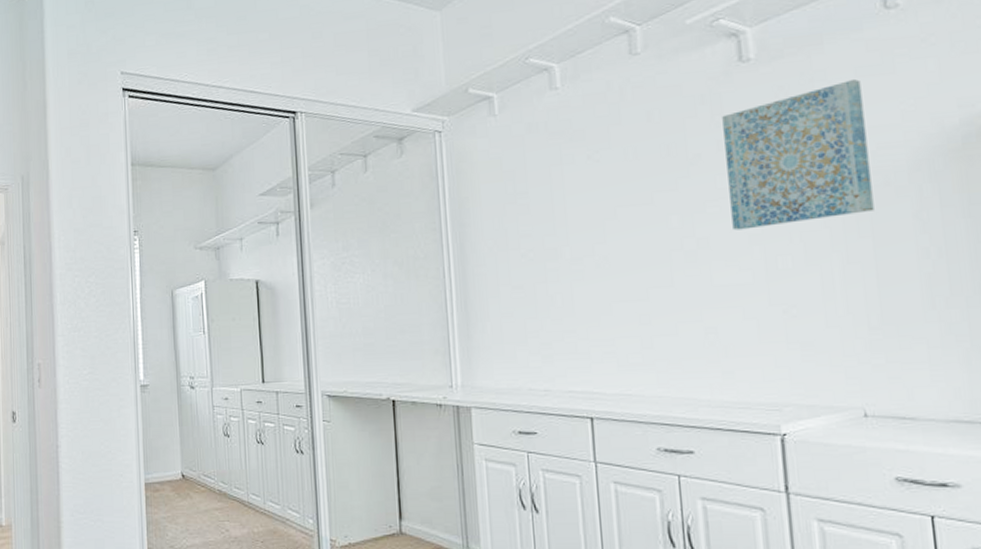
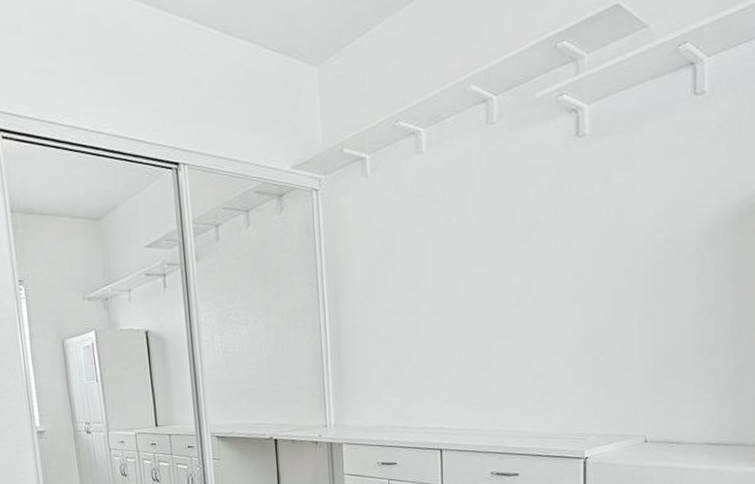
wall art: present [722,78,874,231] -> none [559,157,669,289]

